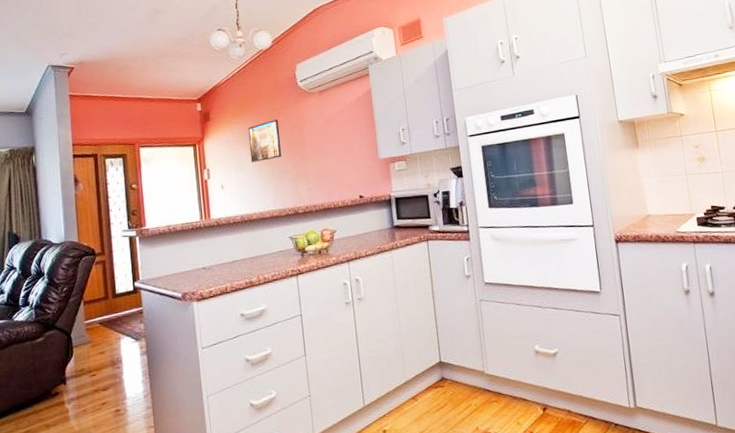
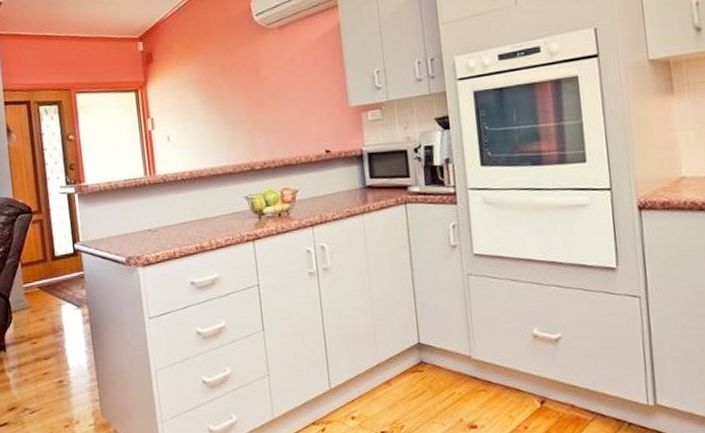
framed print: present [247,119,282,162] -> none [196,60,235,111]

